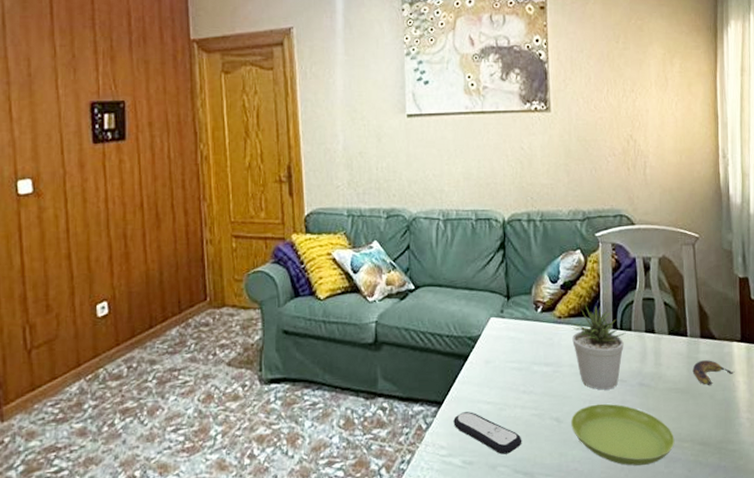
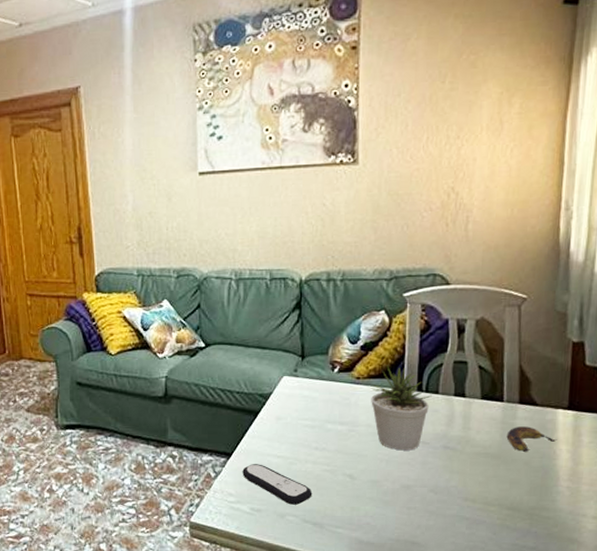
saucer: present [571,403,675,466] -> none [365,464,480,525]

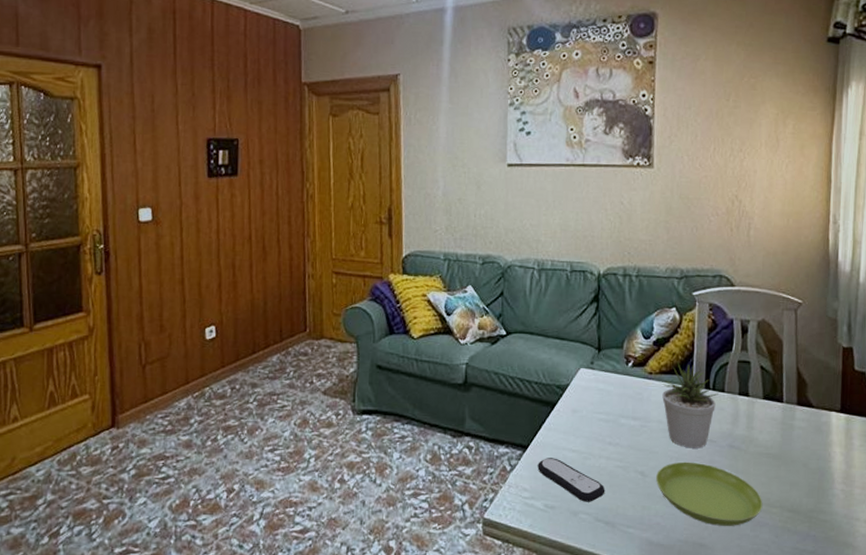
saucer: none [365,464,480,525] -> present [656,461,763,526]
banana: present [506,426,557,453] -> none [786,428,832,454]

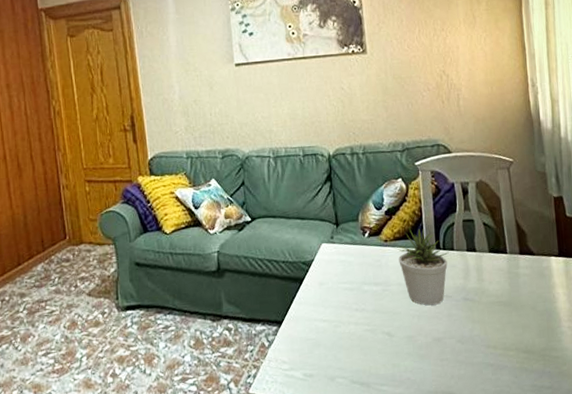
remote control: present [537,458,605,502] -> none [293,329,358,367]
saucer: present [656,461,763,526] -> none [402,317,501,374]

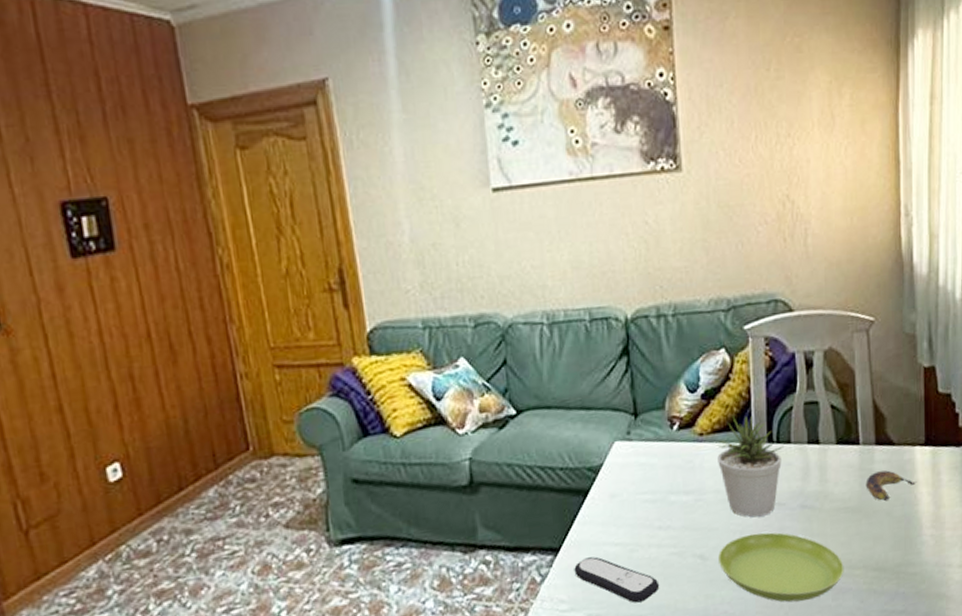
remote control: none [293,329,358,367] -> present [574,556,660,603]
saucer: none [402,317,501,374] -> present [719,532,844,603]
banana: none [513,274,554,299] -> present [865,470,917,502]

